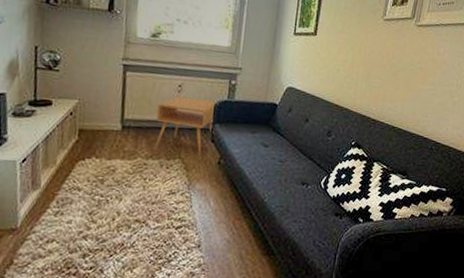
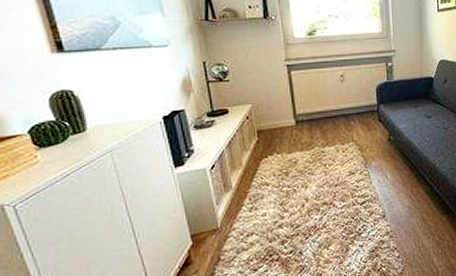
side table: present [153,96,219,162] -> none [324,84,380,141]

